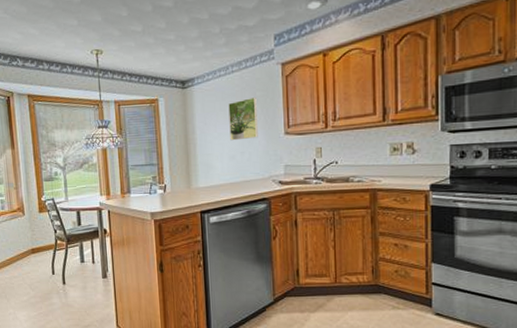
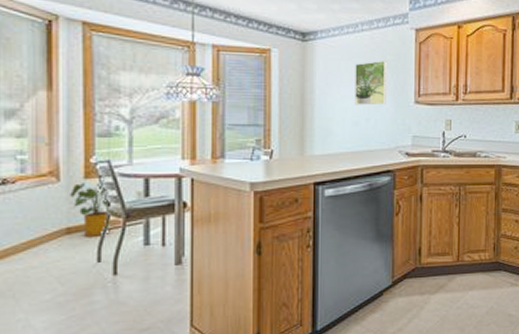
house plant: none [31,215,59,255] -> present [70,181,112,237]

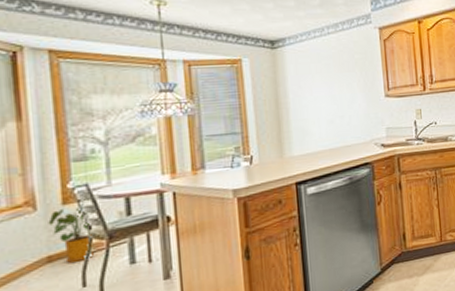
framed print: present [355,60,387,105] -> none [325,59,358,104]

